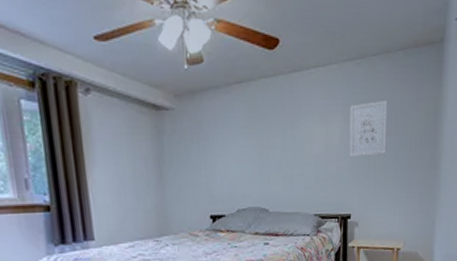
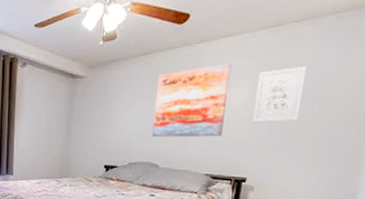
wall art: none [255,96,325,178] -> present [152,63,232,137]

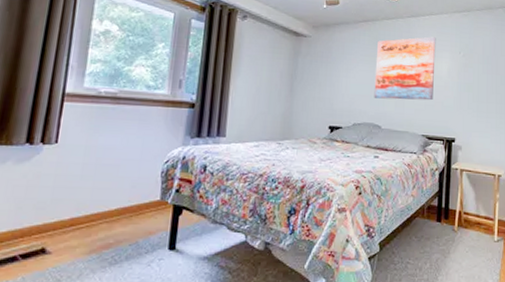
wall art: present [252,65,307,123] -> none [455,44,489,90]

